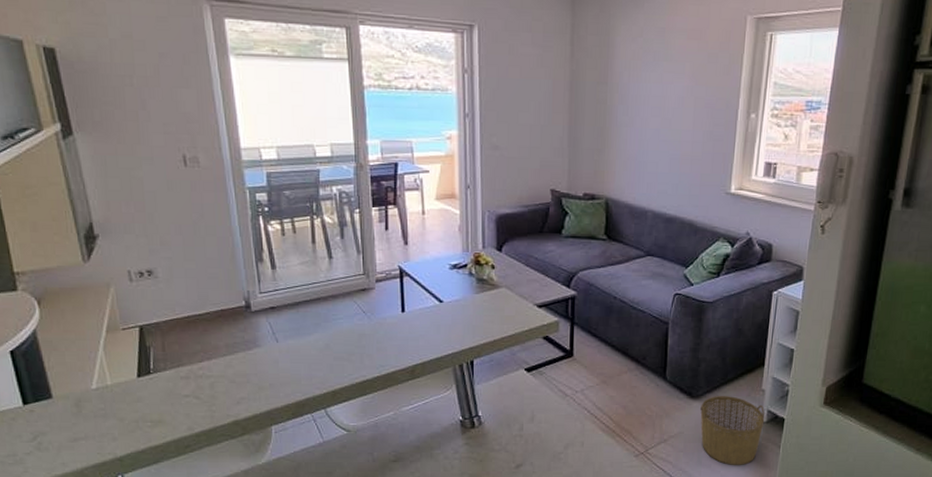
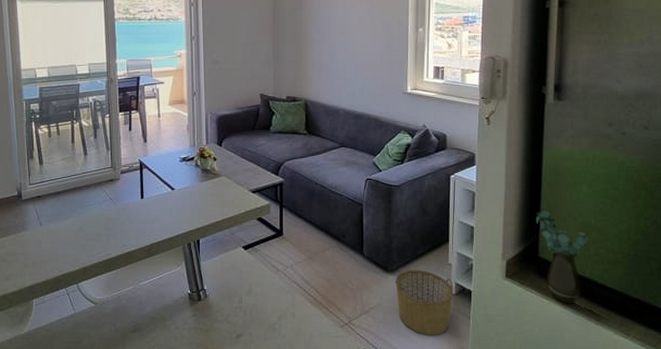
vase: none [864,329,921,433] -> present [536,207,589,304]

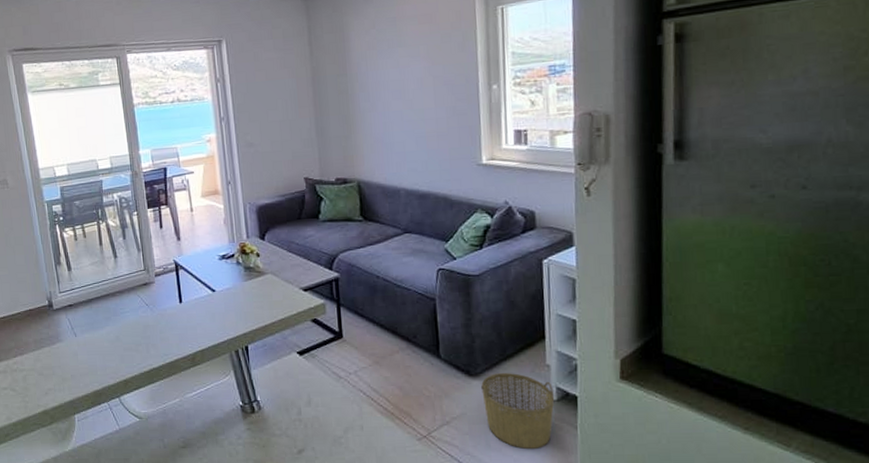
vase: present [536,207,589,304] -> none [657,293,730,410]

